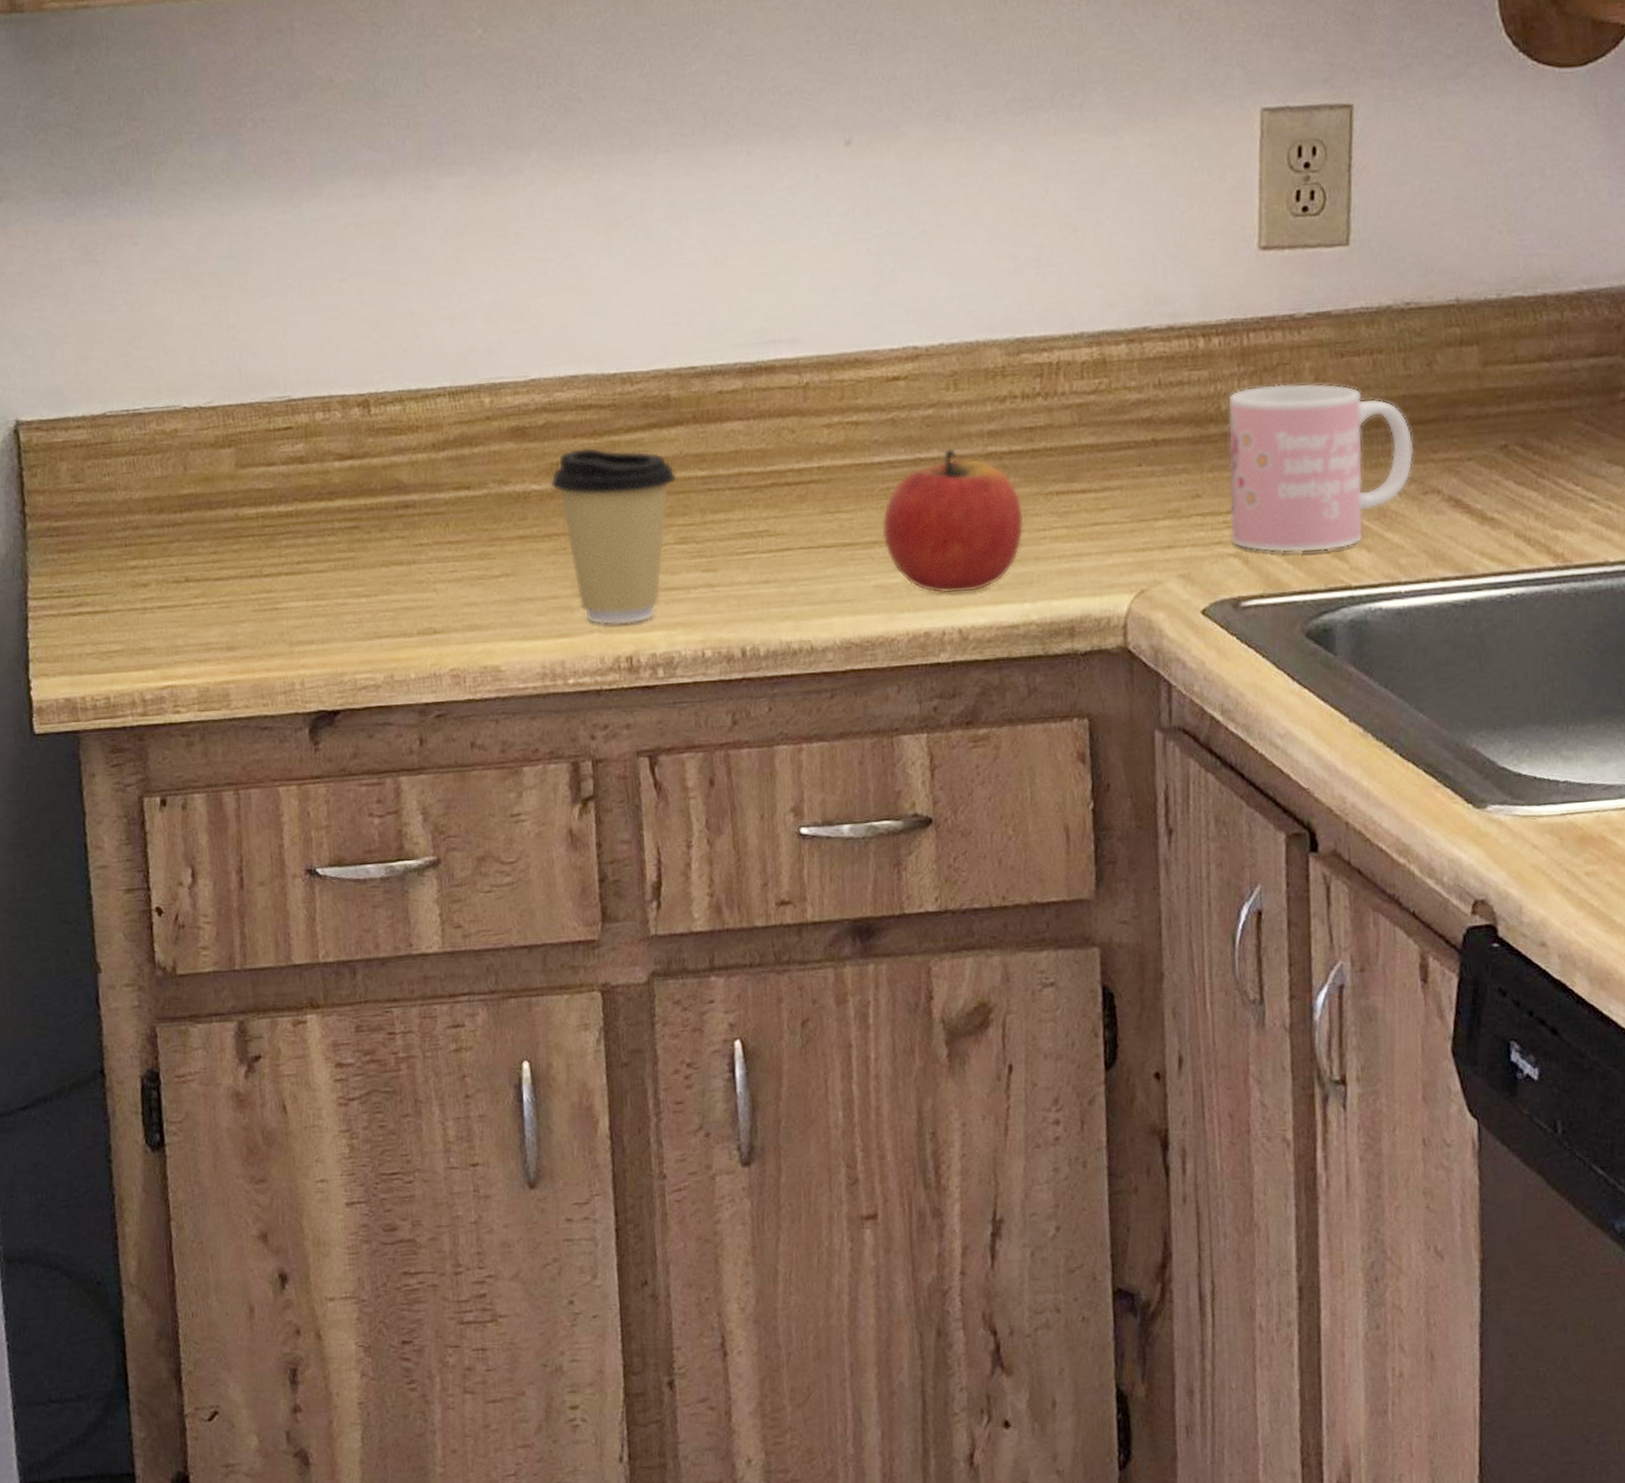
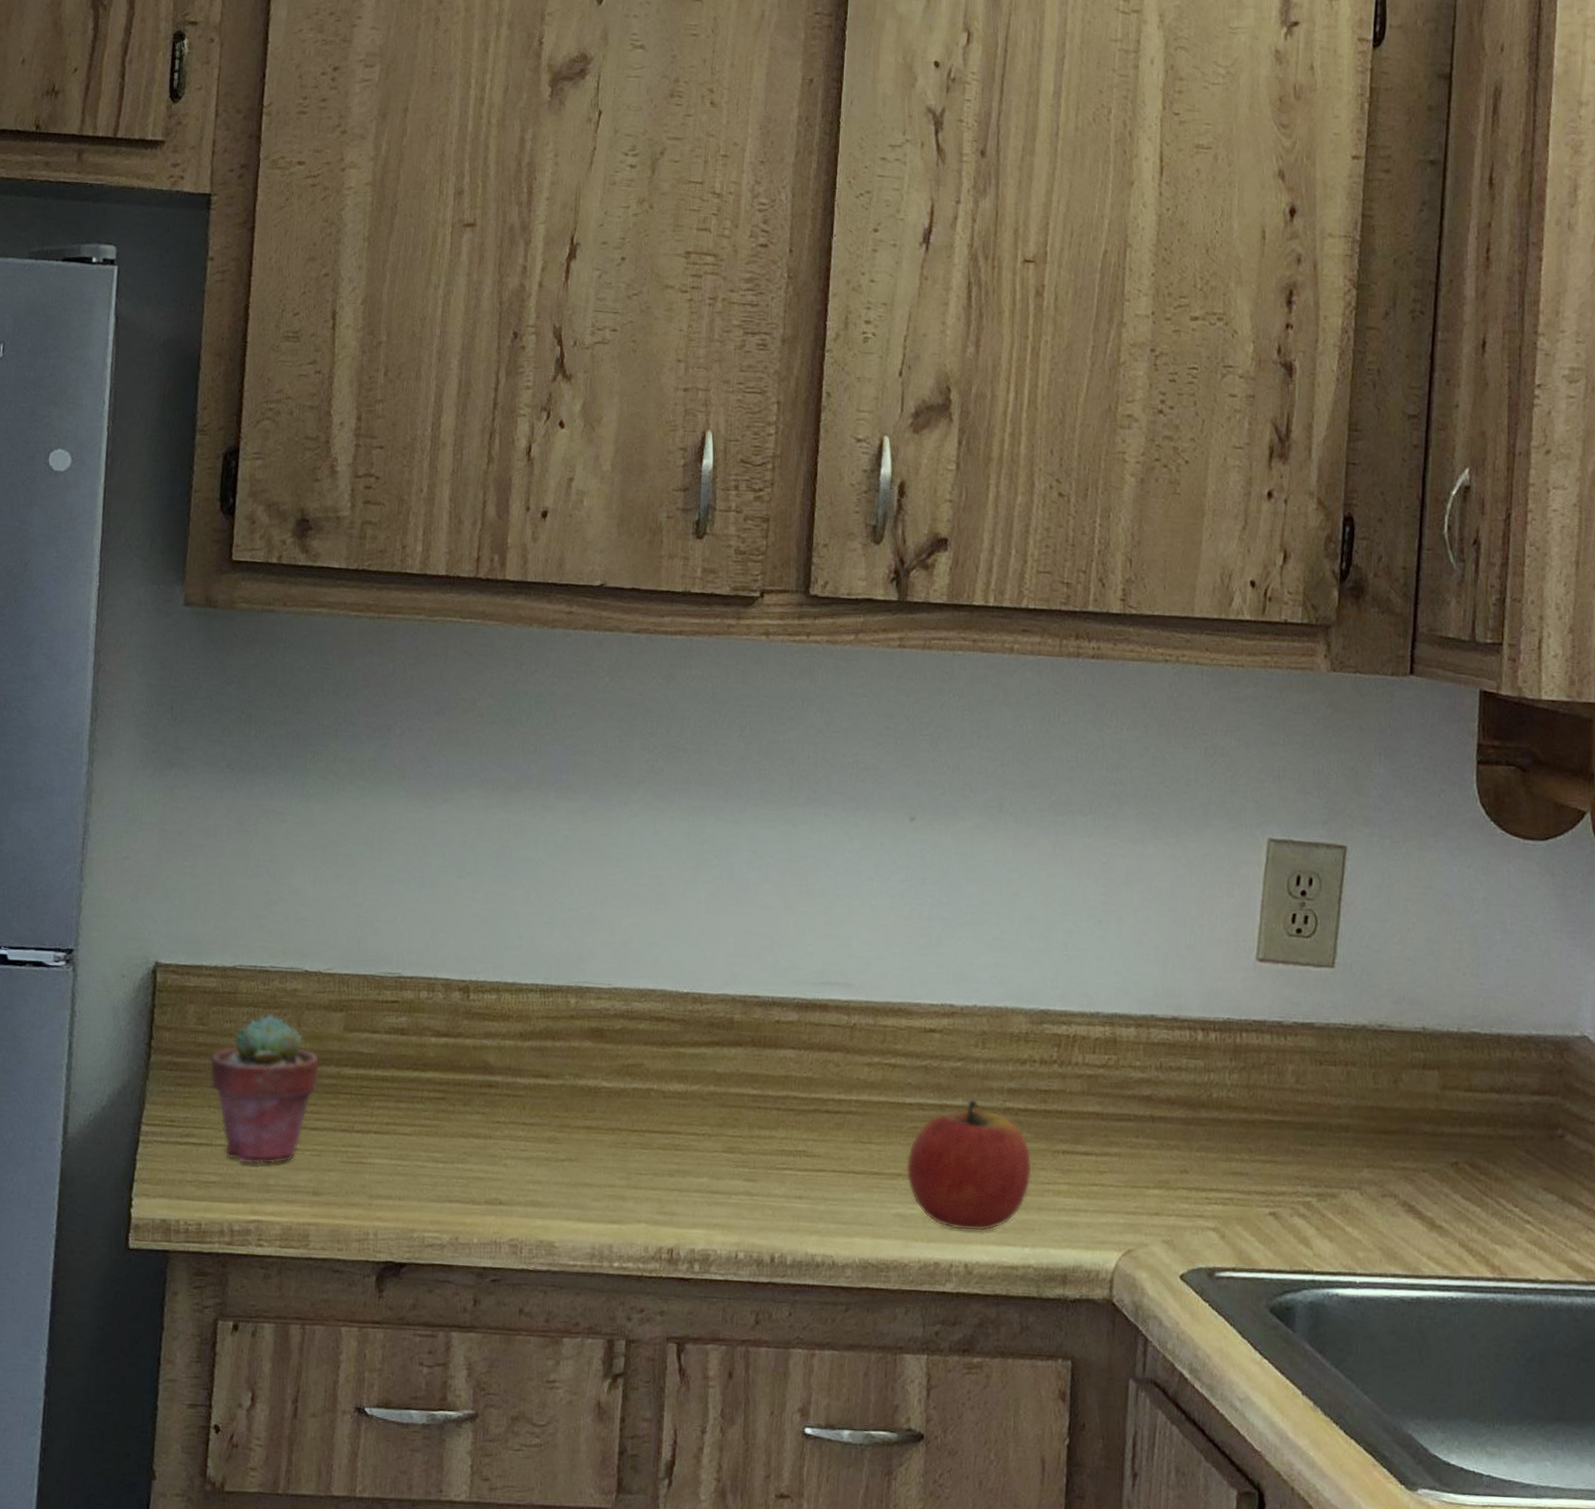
potted succulent: none [91,460,217,627] -> present [209,1013,321,1165]
coffee cup: present [550,447,677,625] -> none [619,1054,731,1220]
mug: present [1227,383,1414,553] -> none [1210,1080,1377,1237]

